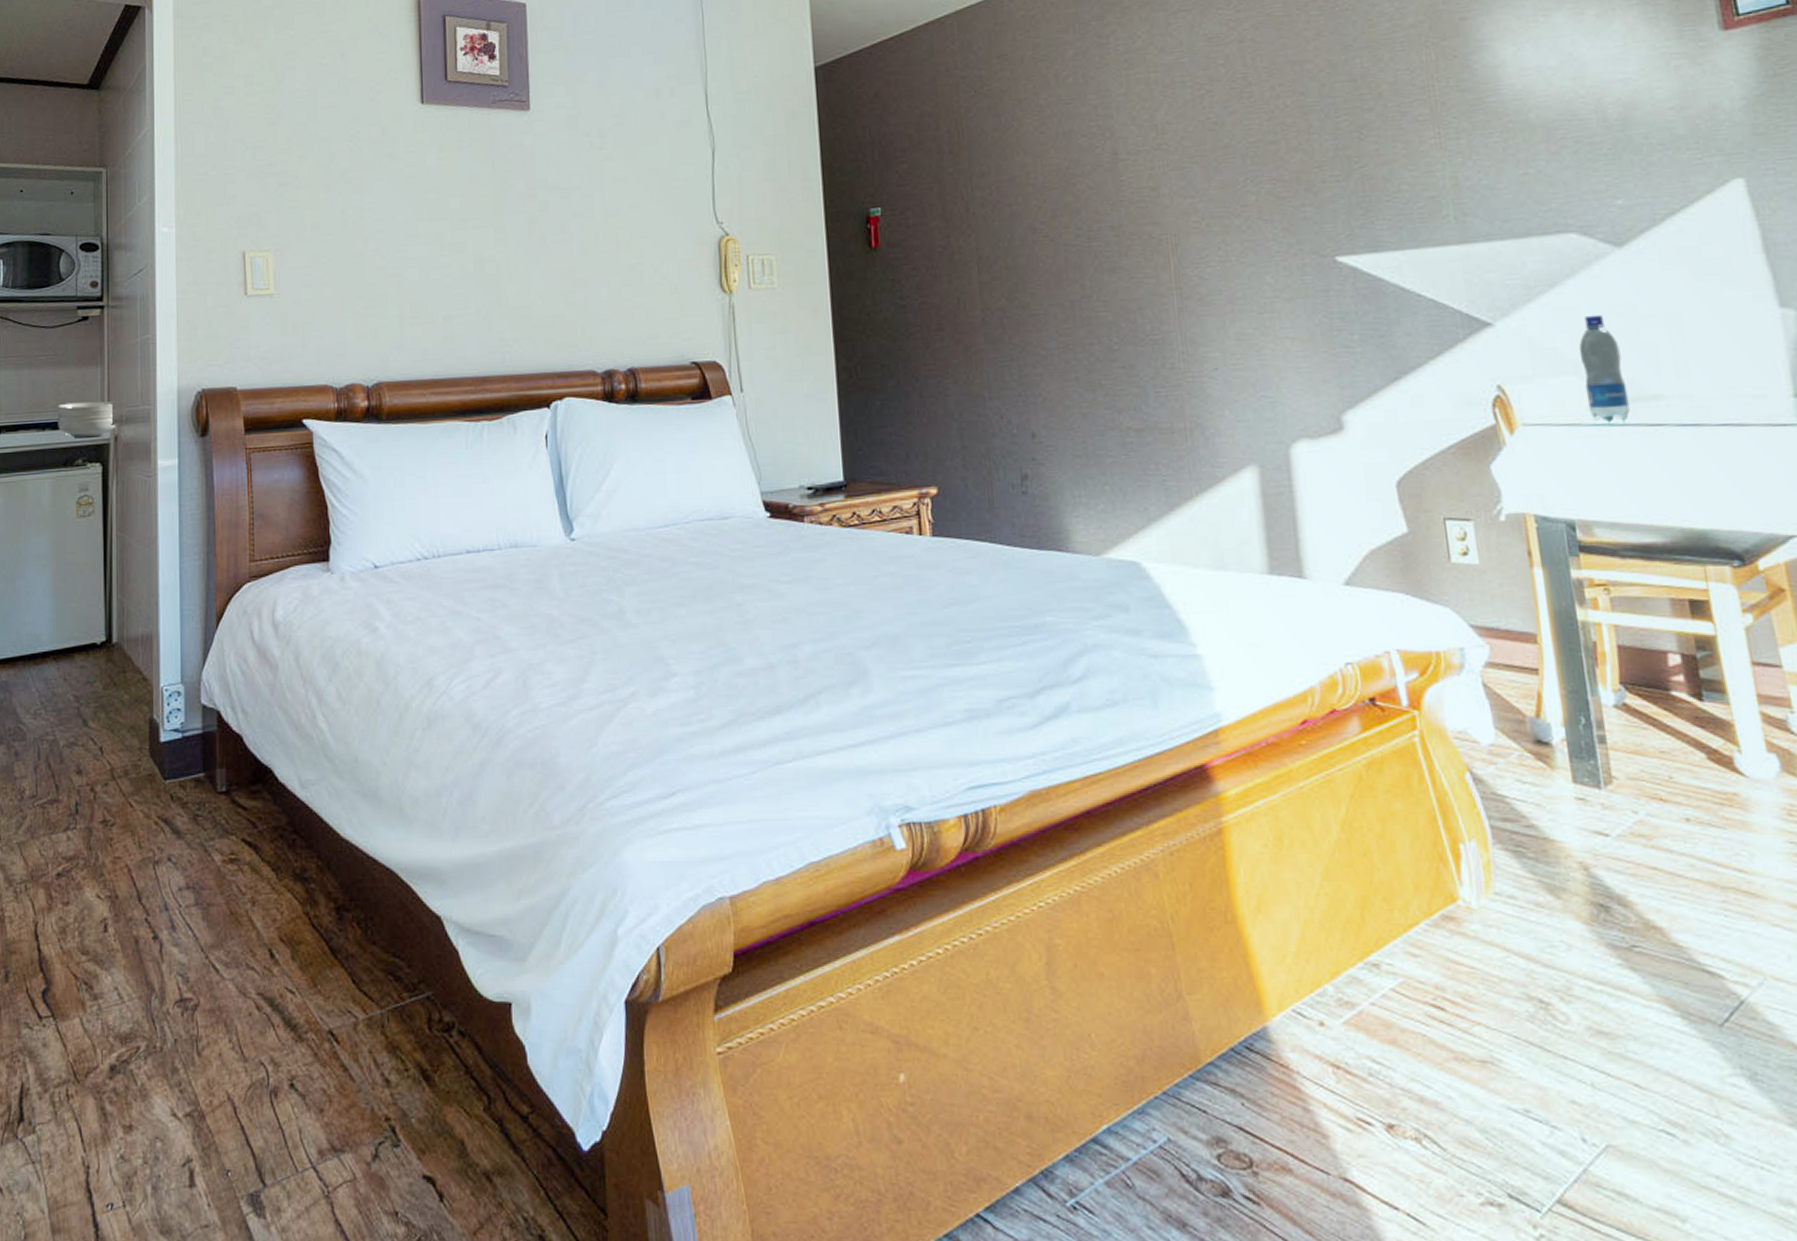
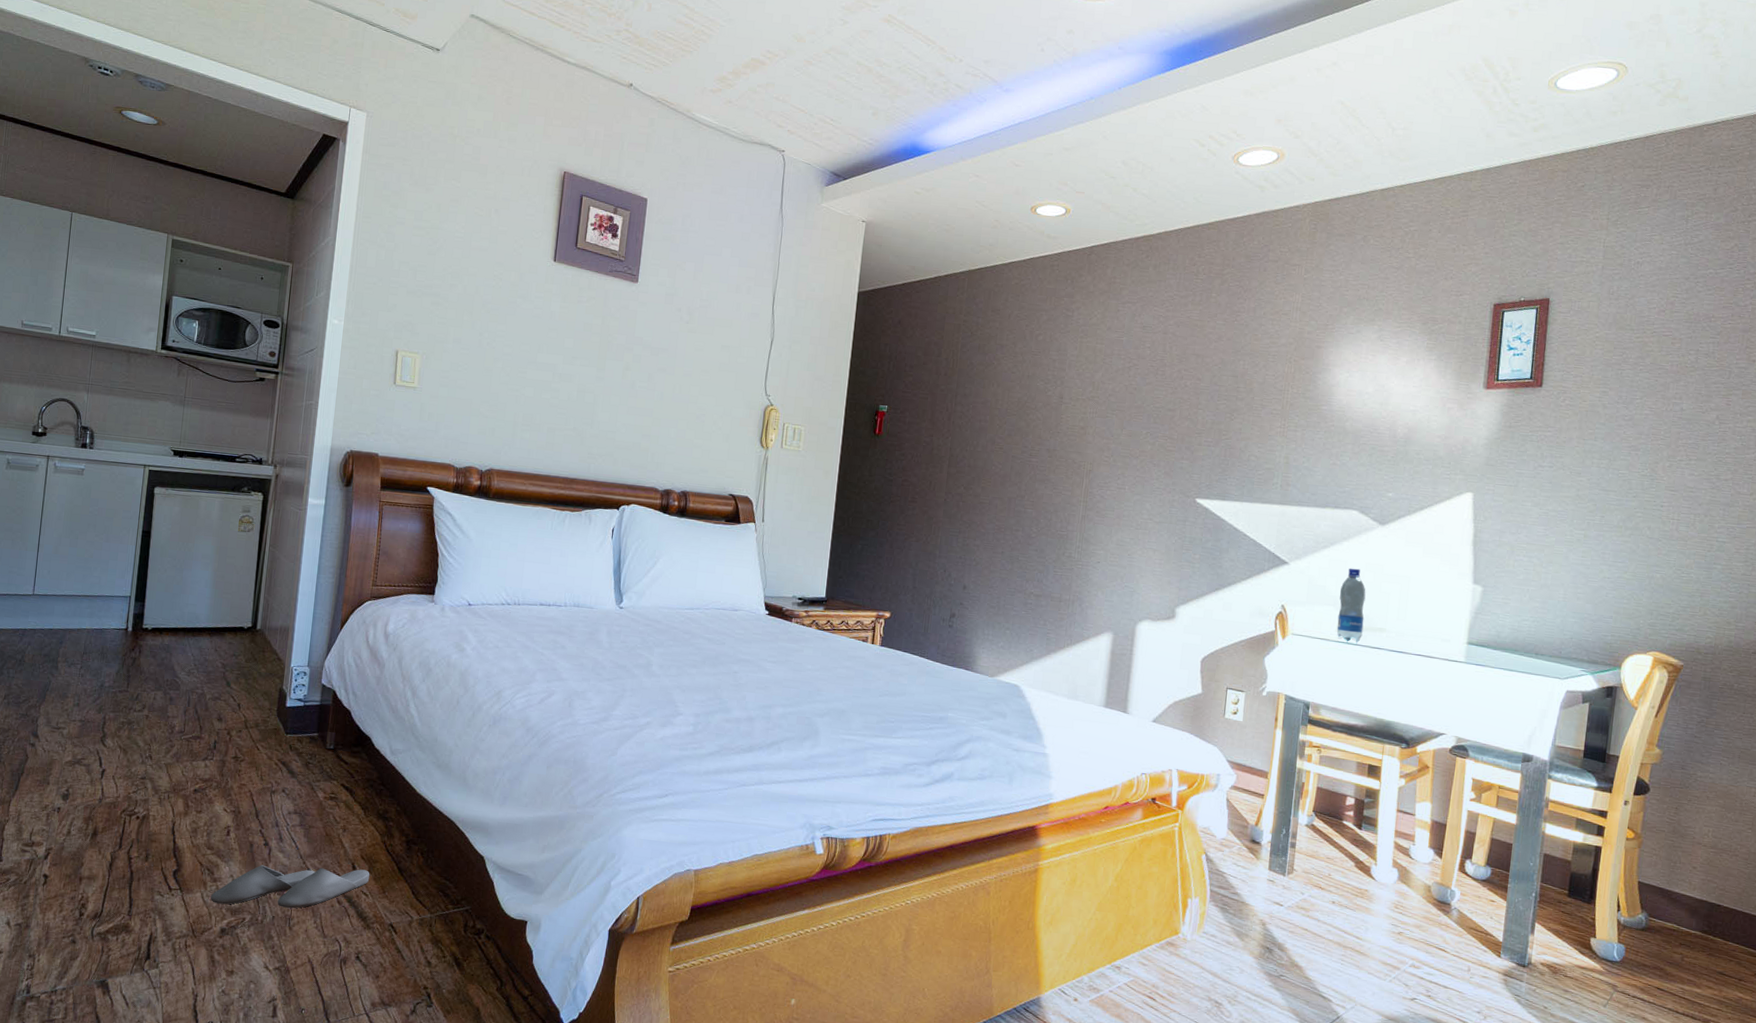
bowl: present [58,401,118,438] -> none [230,442,279,473]
slippers: none [92,957,294,1030] -> present [210,865,370,909]

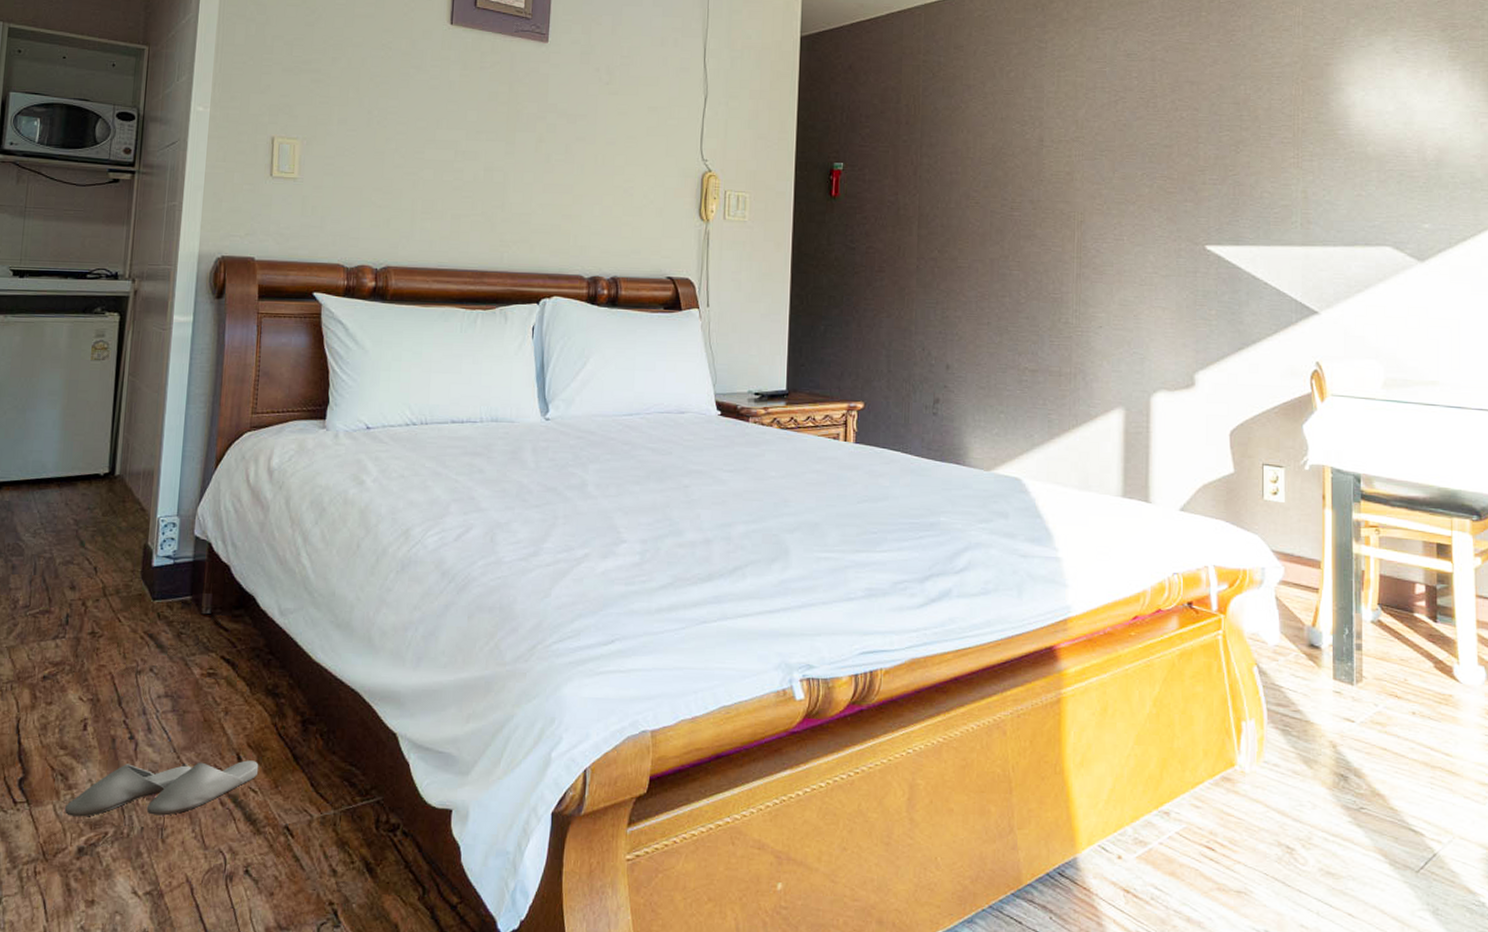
bottle: present [1336,568,1366,643] -> none [1382,313,1413,401]

